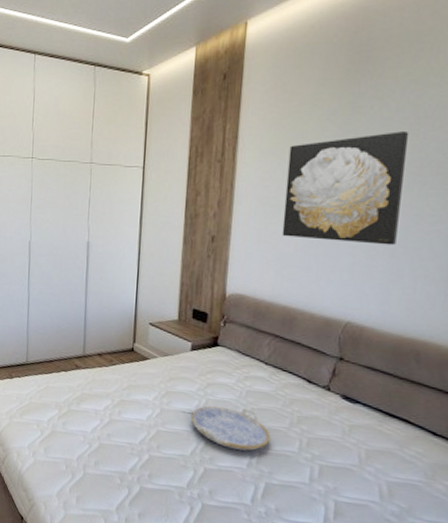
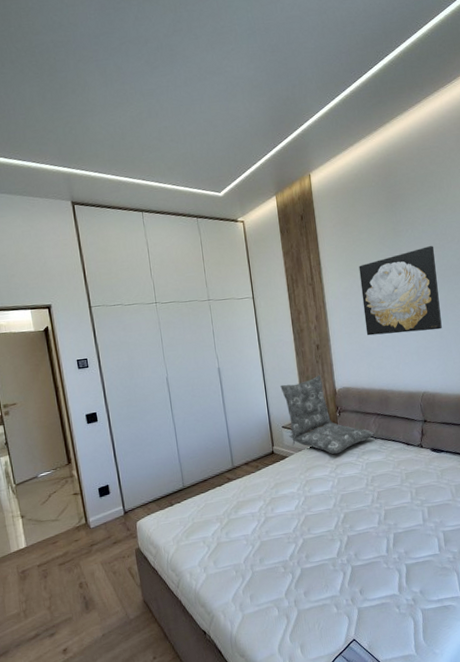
pillow: none [155,273,267,371] -> present [280,375,375,455]
serving tray: present [190,406,271,451] -> none [329,477,391,514]

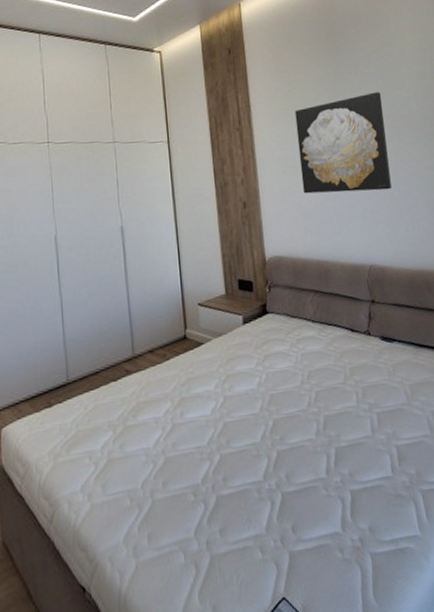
pillow: present [280,375,375,455] -> none [197,240,313,342]

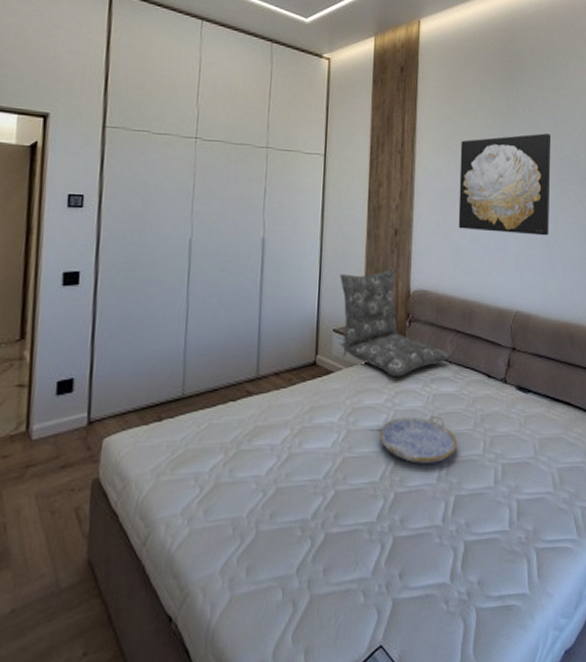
pillow: none [197,240,313,342] -> present [339,269,451,377]
serving tray: none [254,373,331,422] -> present [379,415,458,465]

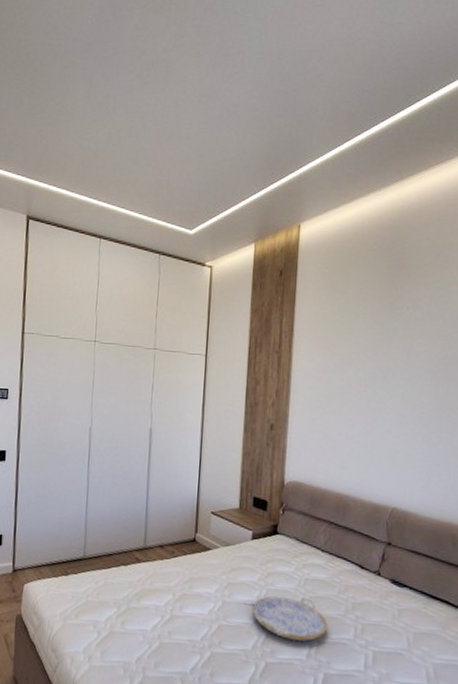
pillow: present [339,269,451,377] -> none [217,461,323,560]
wall art: present [458,133,552,236] -> none [334,332,439,435]

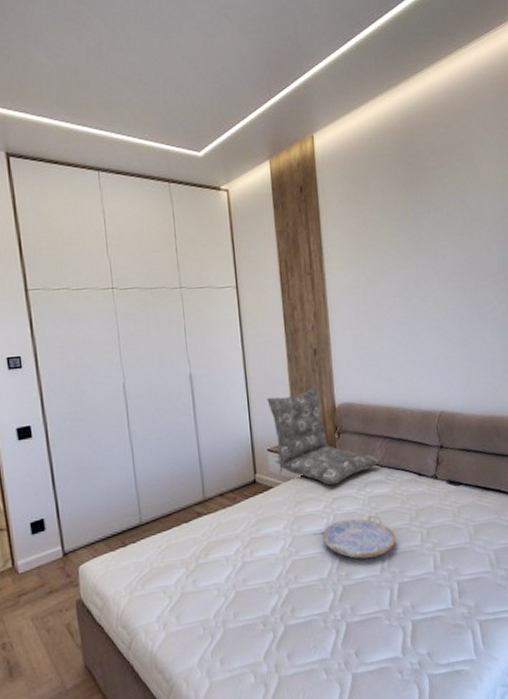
pillow: none [217,461,323,560] -> present [267,387,381,486]

